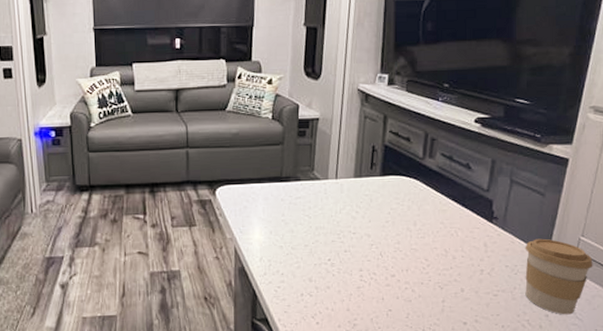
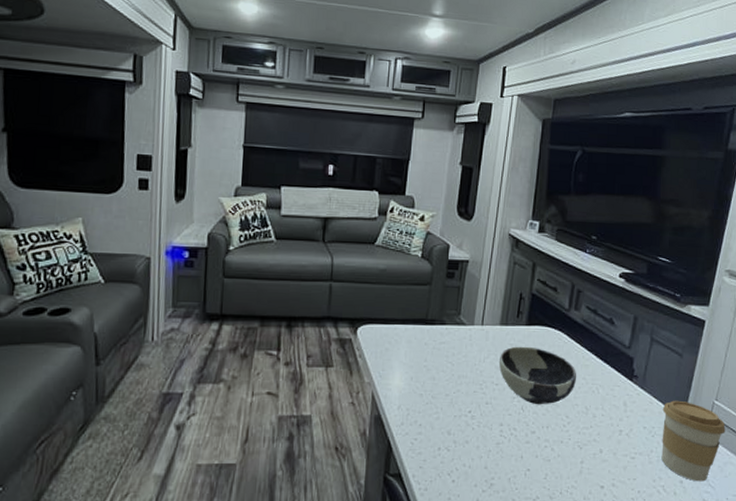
bowl: none [354,196,435,251] -> present [498,346,577,405]

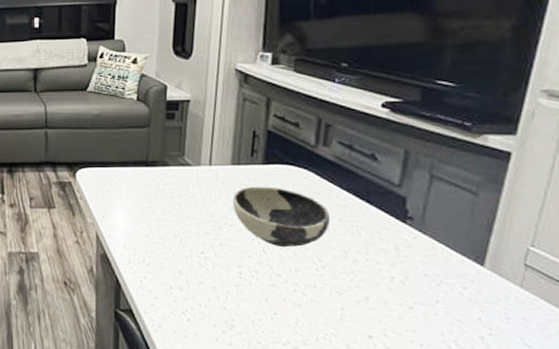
coffee cup: present [661,400,726,482] -> none [450,245,548,340]

